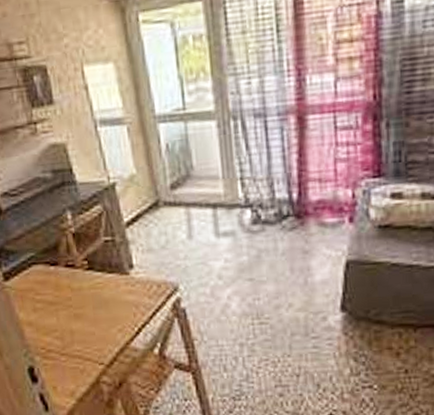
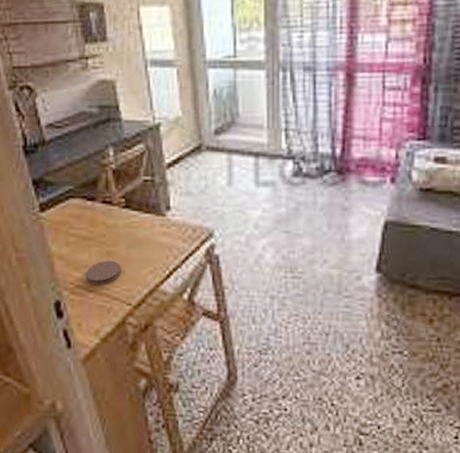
coaster: none [56,322,91,348] -> present [86,260,121,285]

